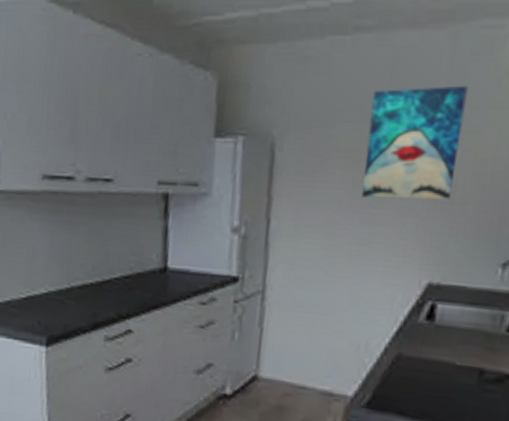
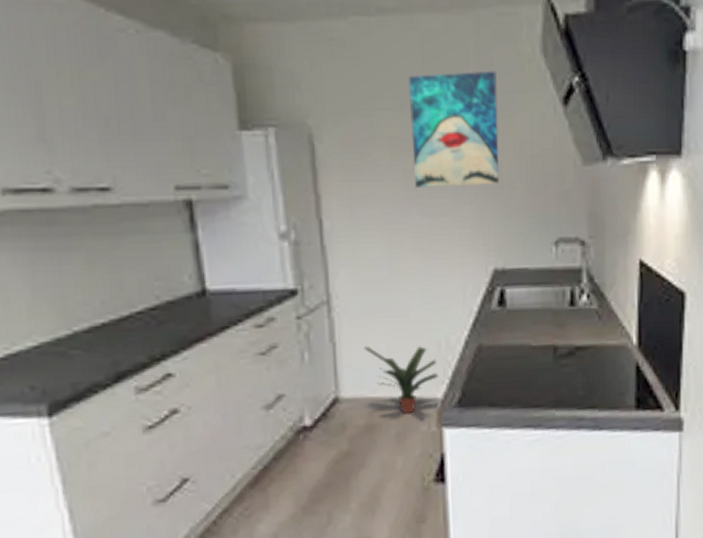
potted plant: none [286,336,353,405] -> present [363,346,439,415]

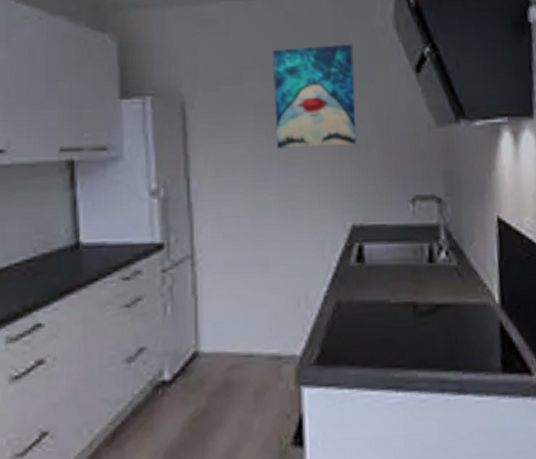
potted plant: present [363,346,439,415] -> none [224,300,298,372]

